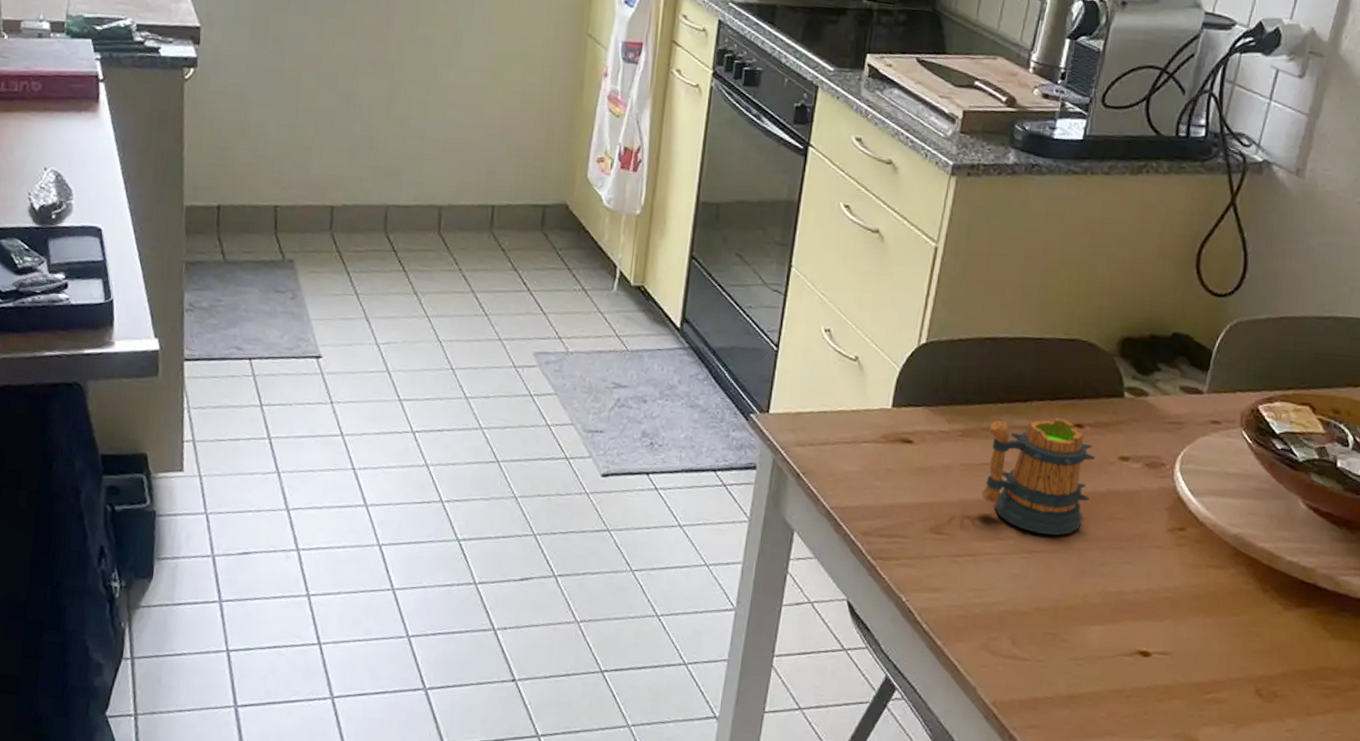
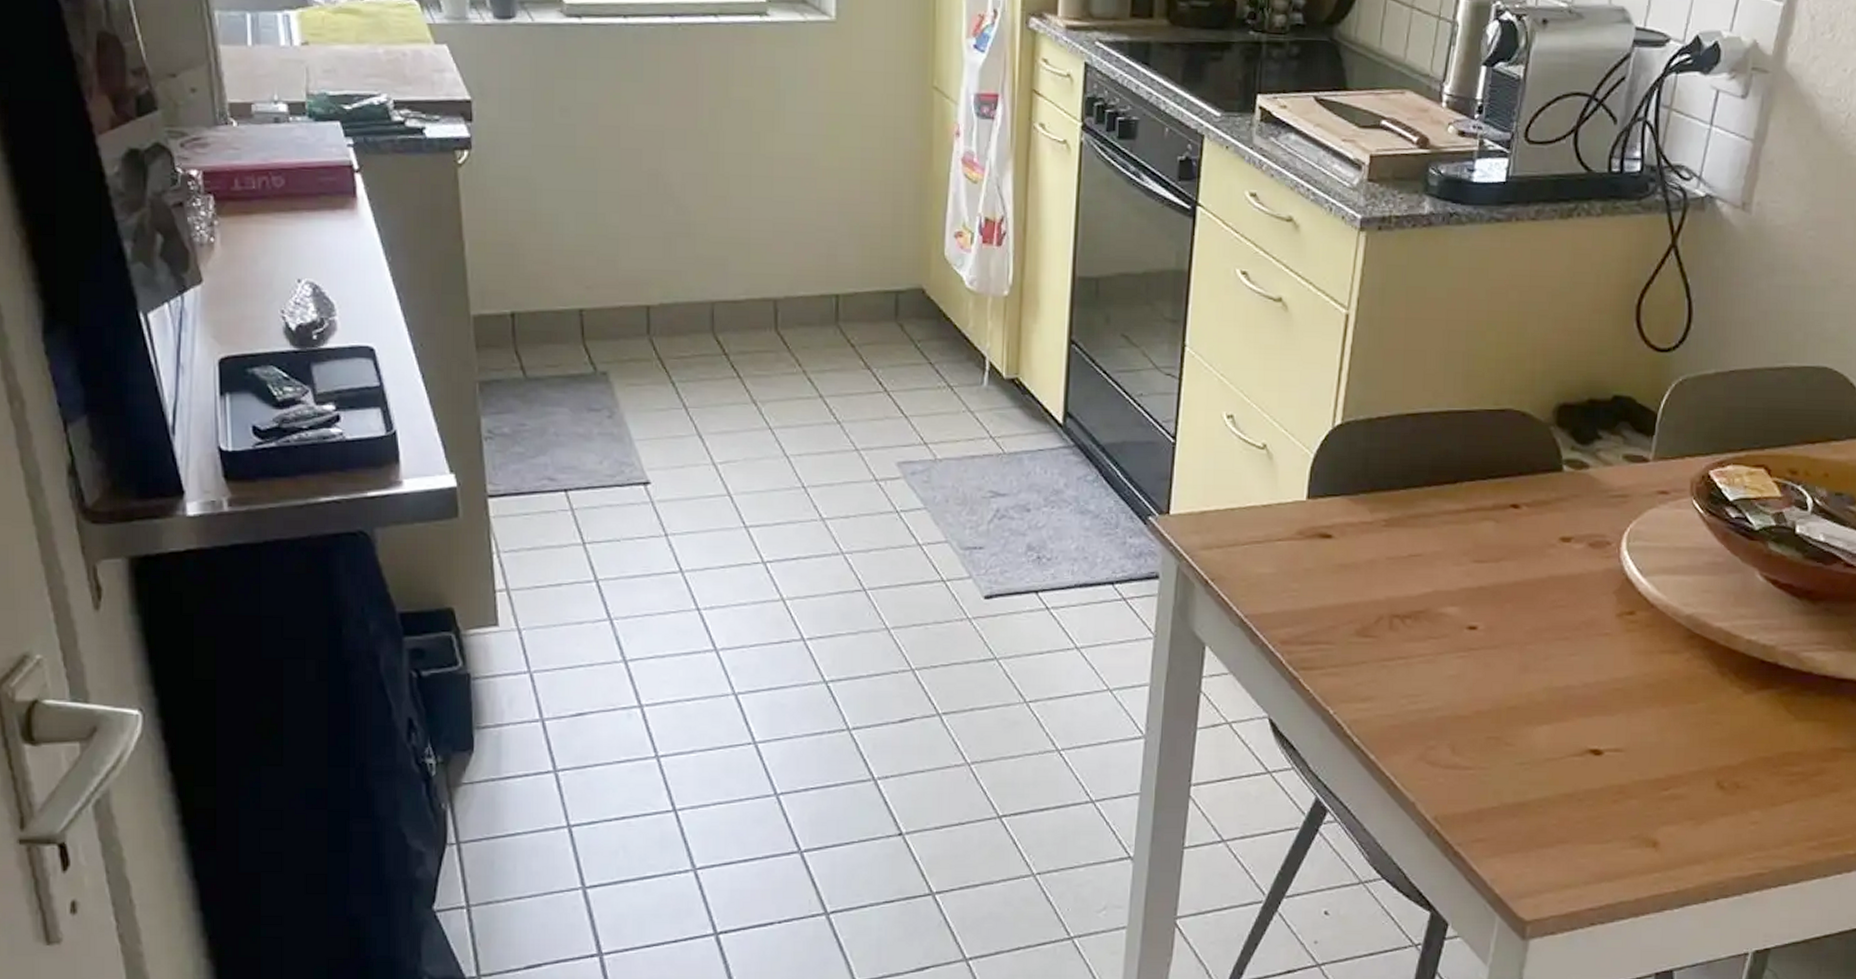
mug: present [982,417,1096,535] -> none [1411,498,1535,629]

